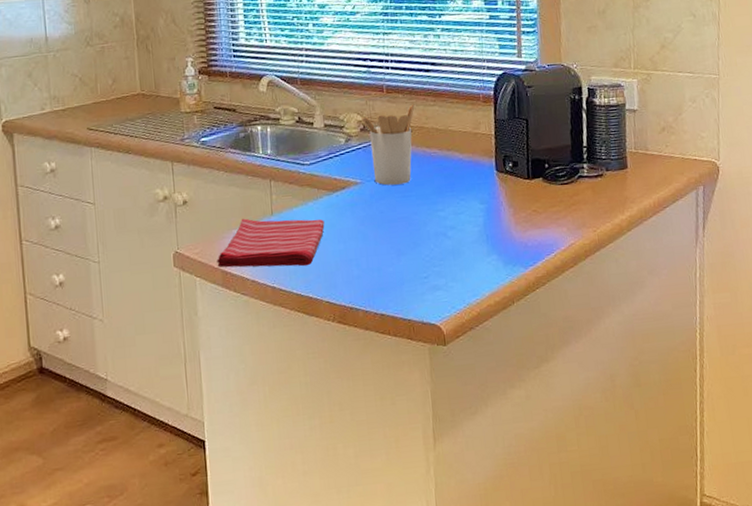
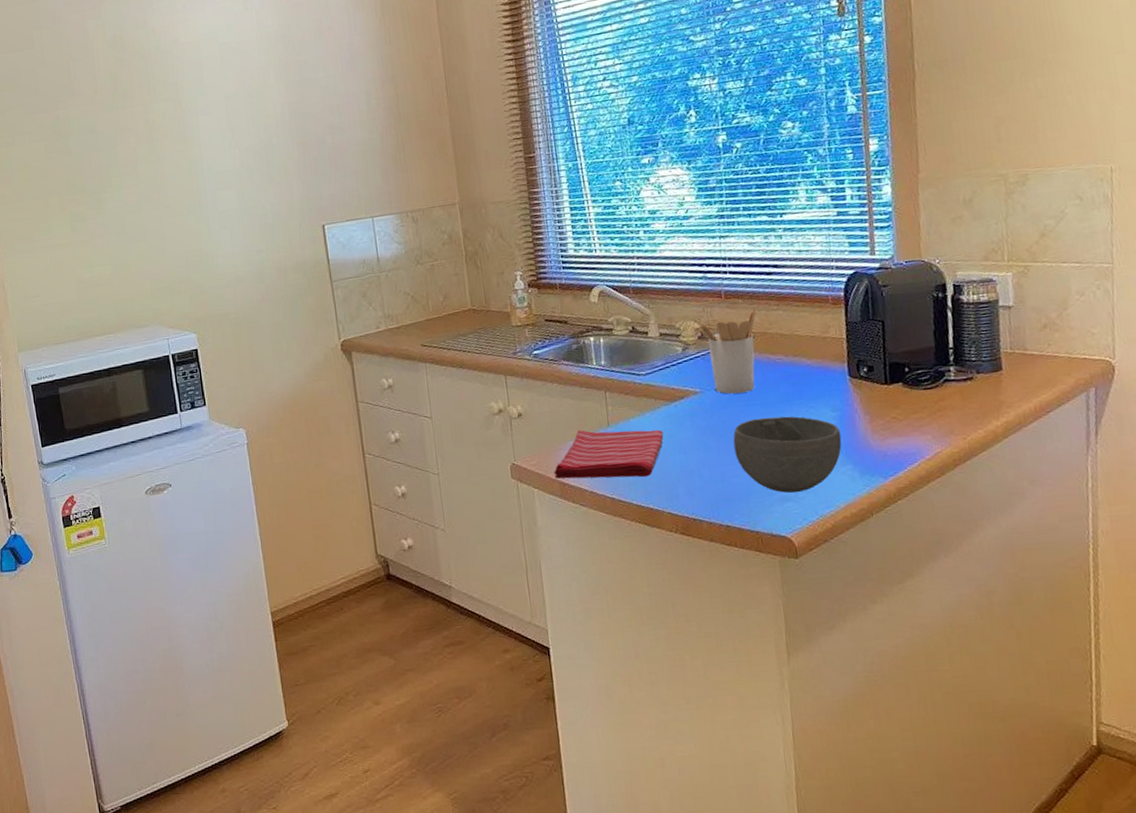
bowl: none [389,207,488,282] -> present [733,416,842,493]

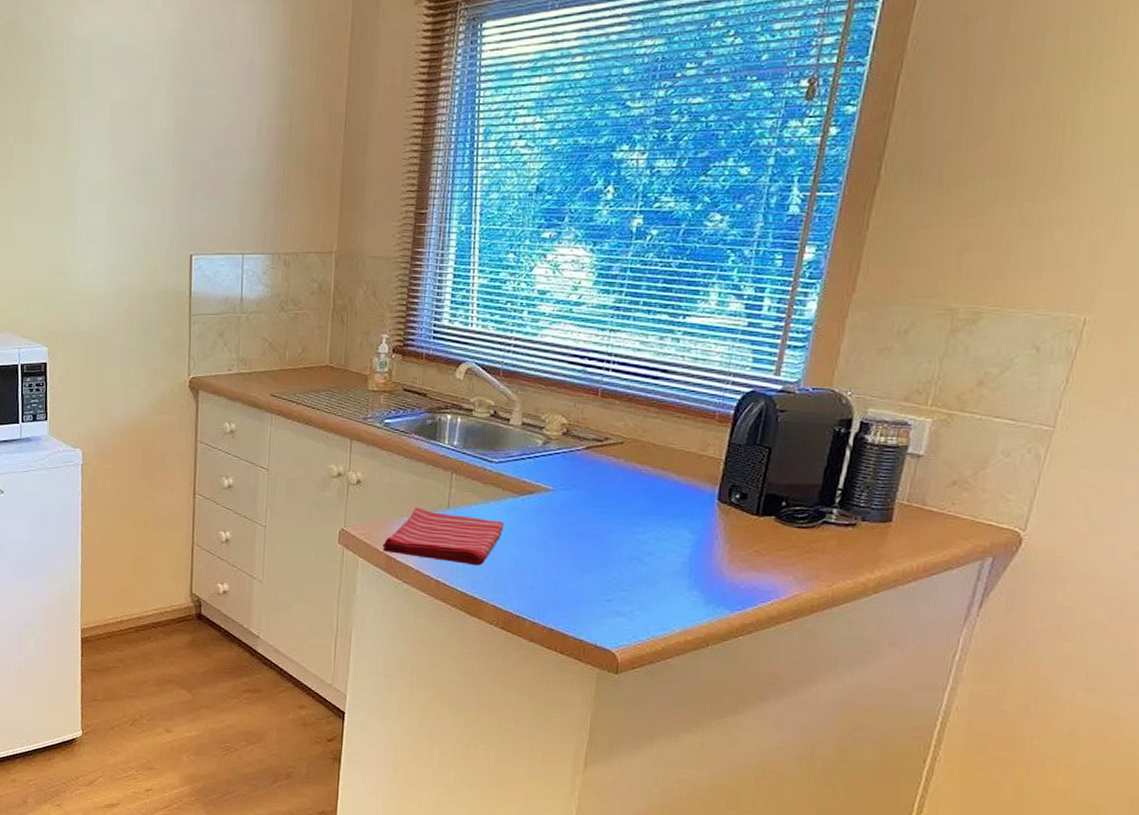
utensil holder: present [698,309,756,394] -> none [566,413,632,499]
bowl: present [733,416,842,493] -> none [575,526,695,609]

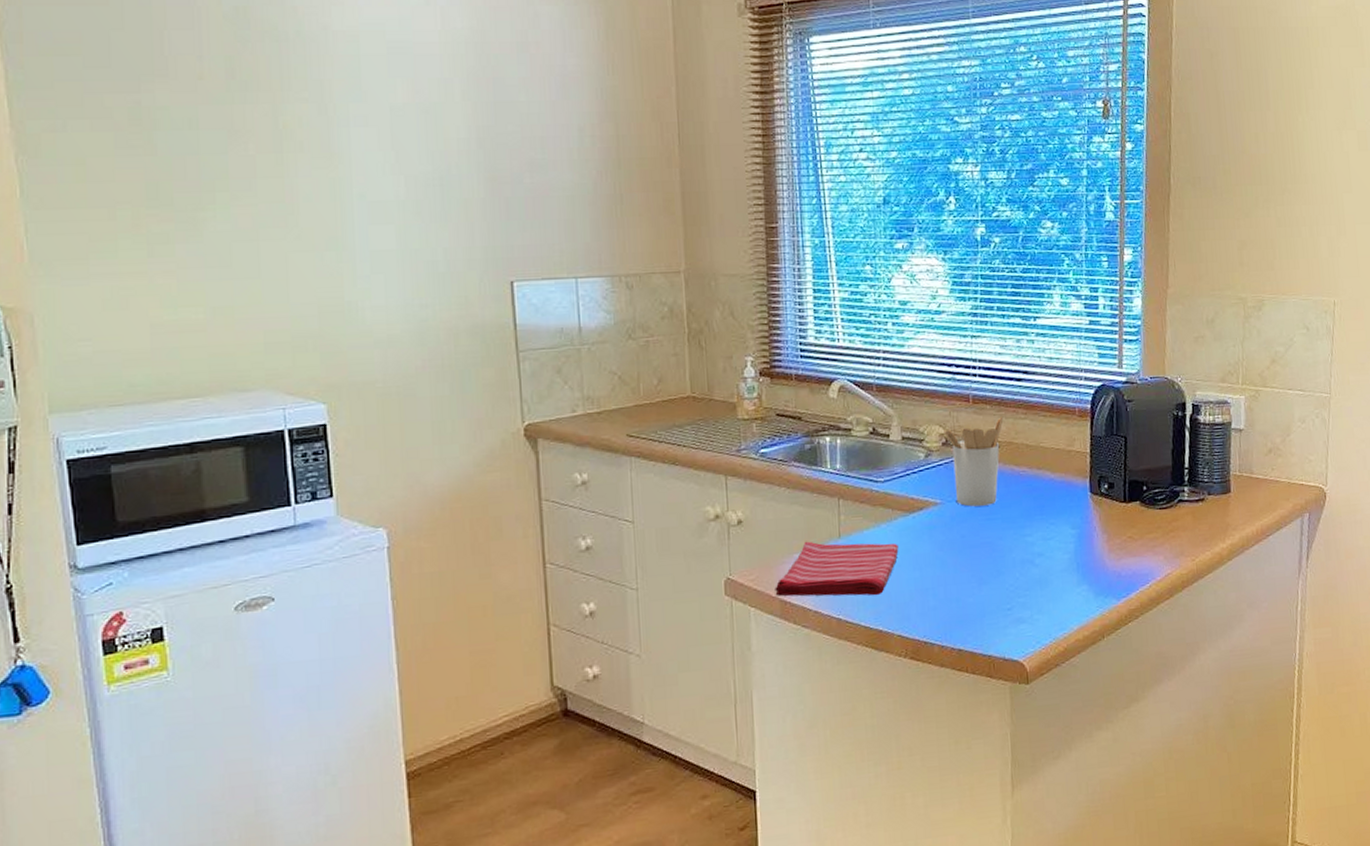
utensil holder: none [566,413,632,499] -> present [944,416,1004,507]

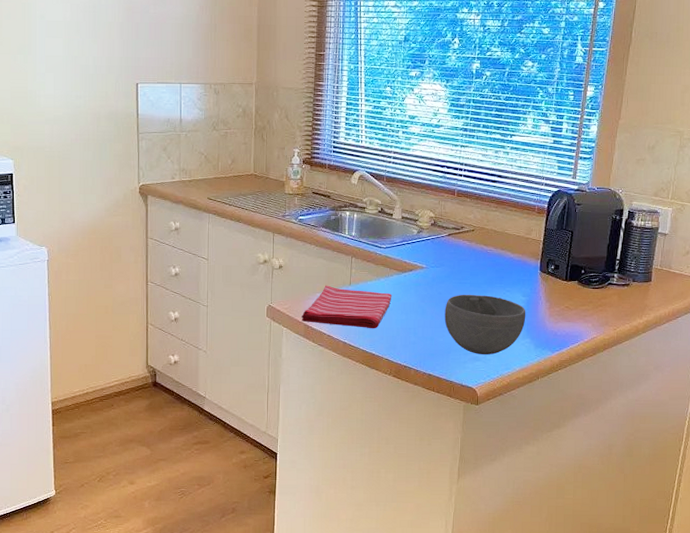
utensil holder: present [944,416,1004,507] -> none [433,208,479,273]
bowl: none [971,532,1079,614] -> present [444,294,526,354]

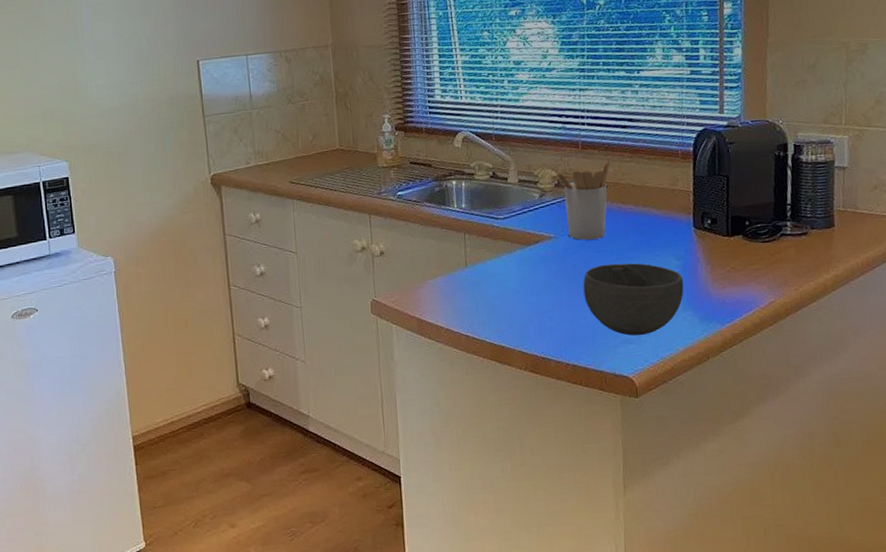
dish towel: present [301,285,392,329] -> none [412,269,518,317]
utensil holder: none [433,208,479,273] -> present [556,160,611,240]

